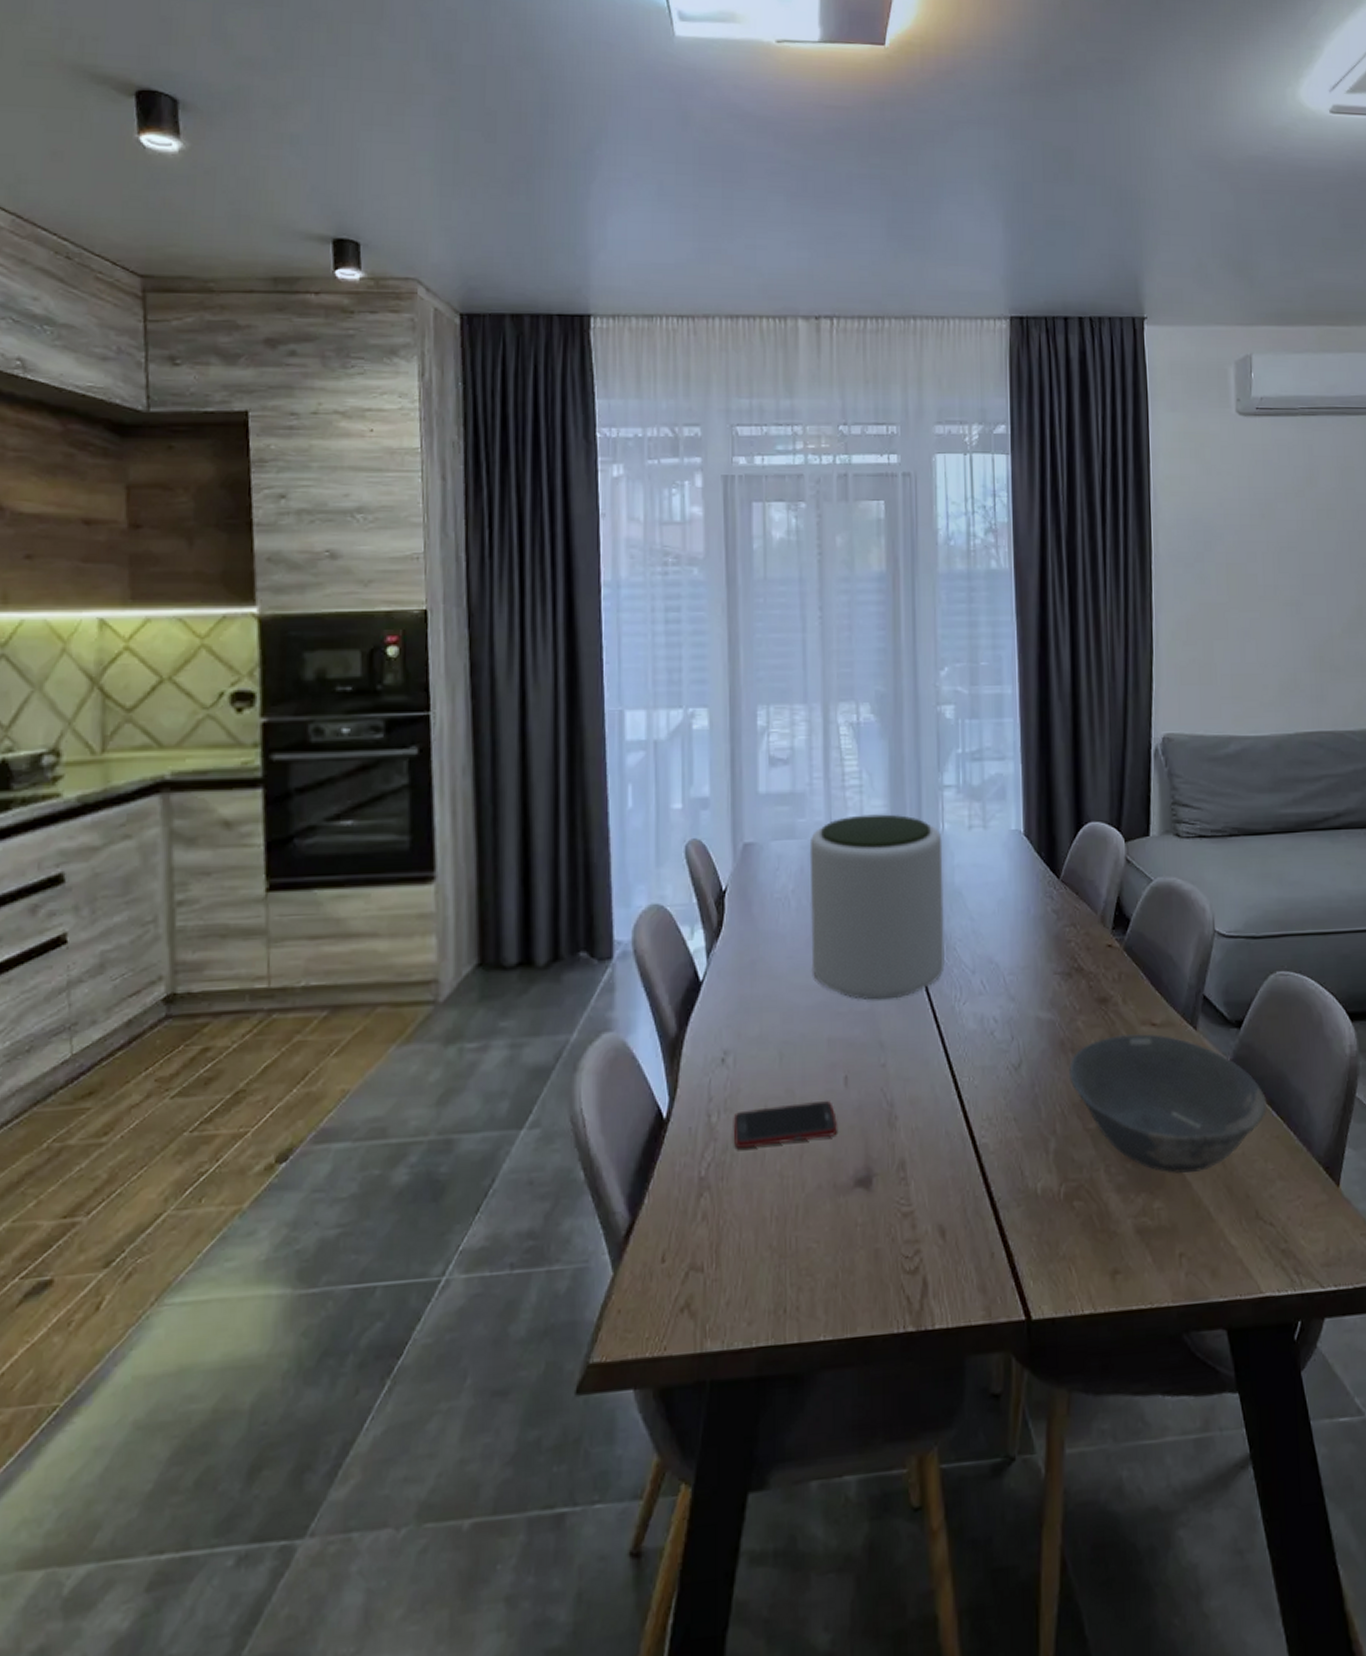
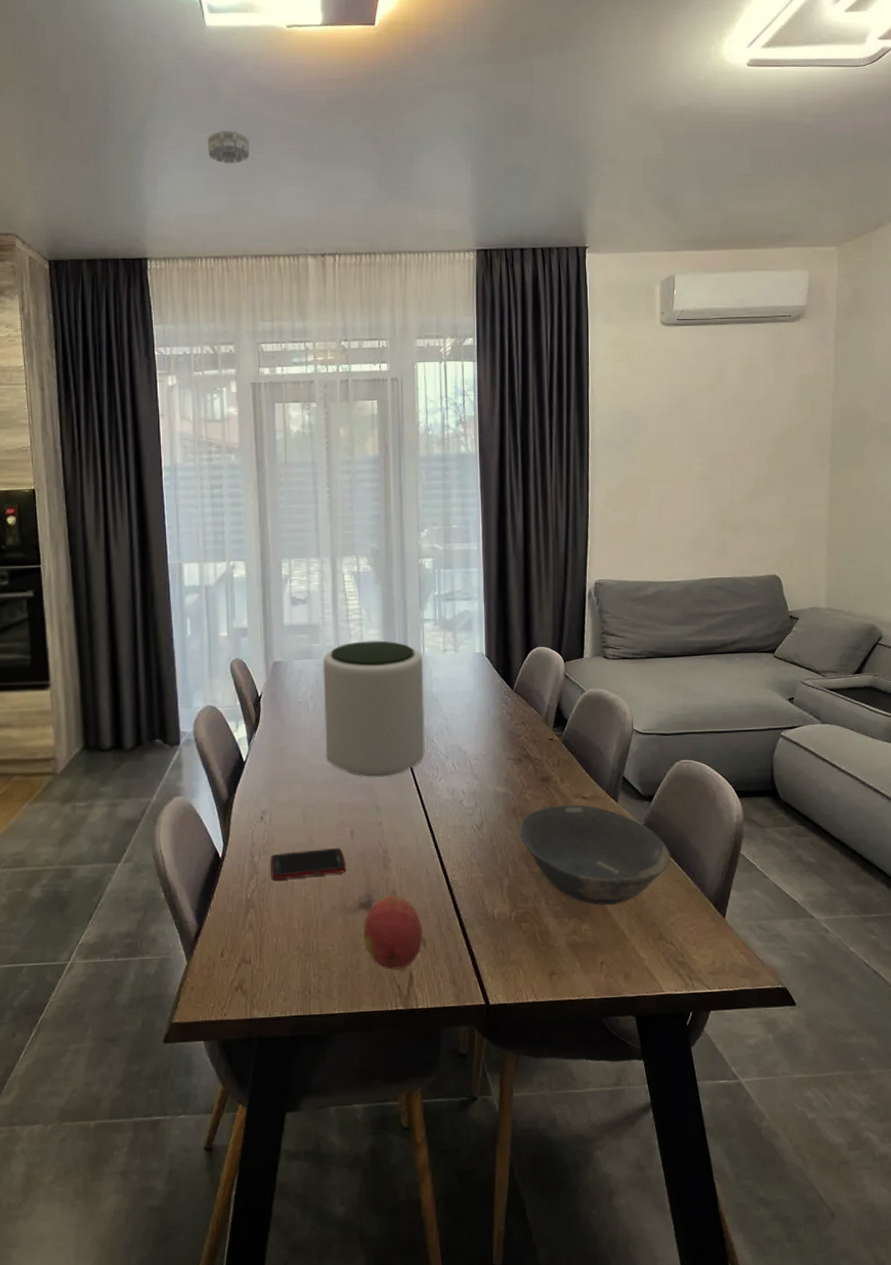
smoke detector: none [672,161,726,203] -> present [207,130,249,164]
fruit: none [859,1166,942,1274] -> present [363,895,423,970]

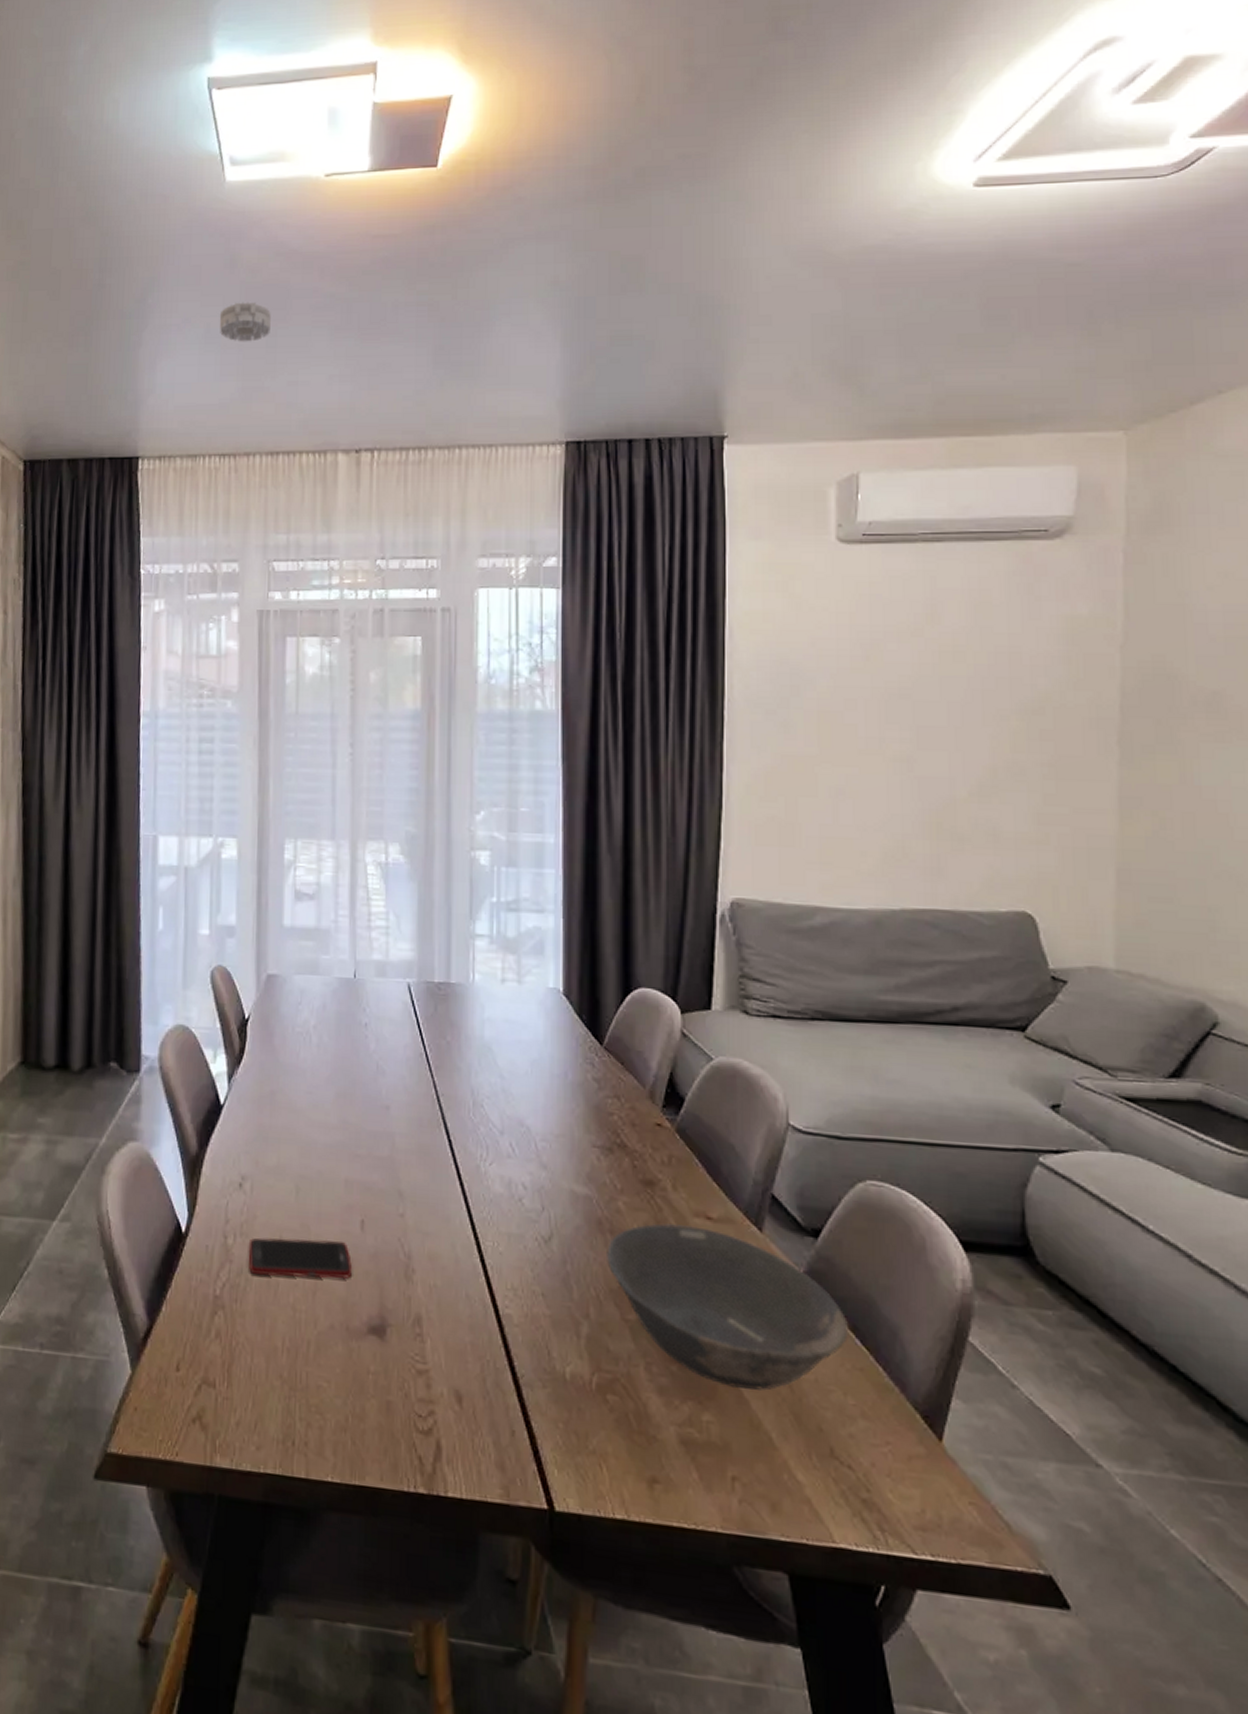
plant pot: present [323,640,425,777] -> none [331,957,472,1150]
fruit: present [363,895,423,970] -> none [371,1321,458,1433]

